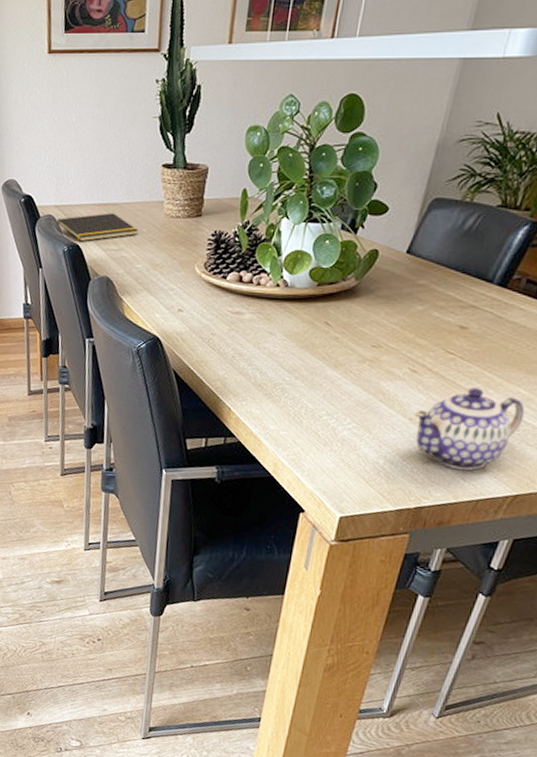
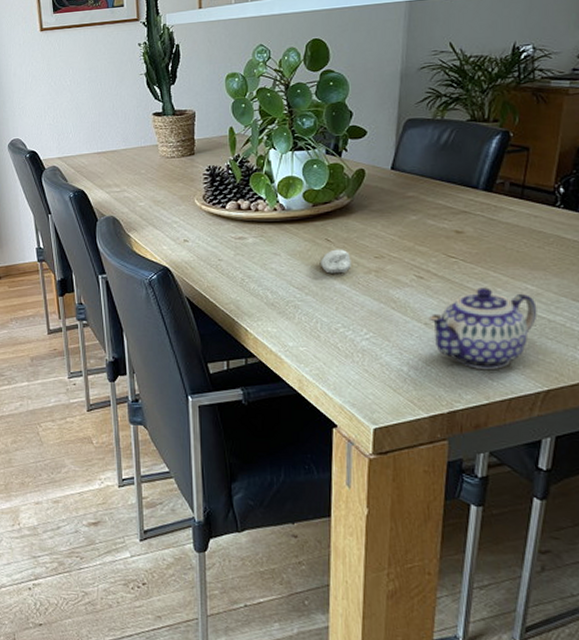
notepad: present [57,213,139,242] -> none [62,159,138,187]
tooth: none [314,333,348,360] -> present [319,249,352,274]

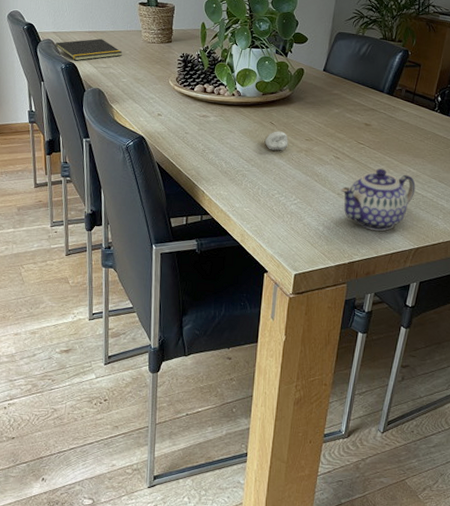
notepad: none [62,159,138,187] -> present [55,38,123,61]

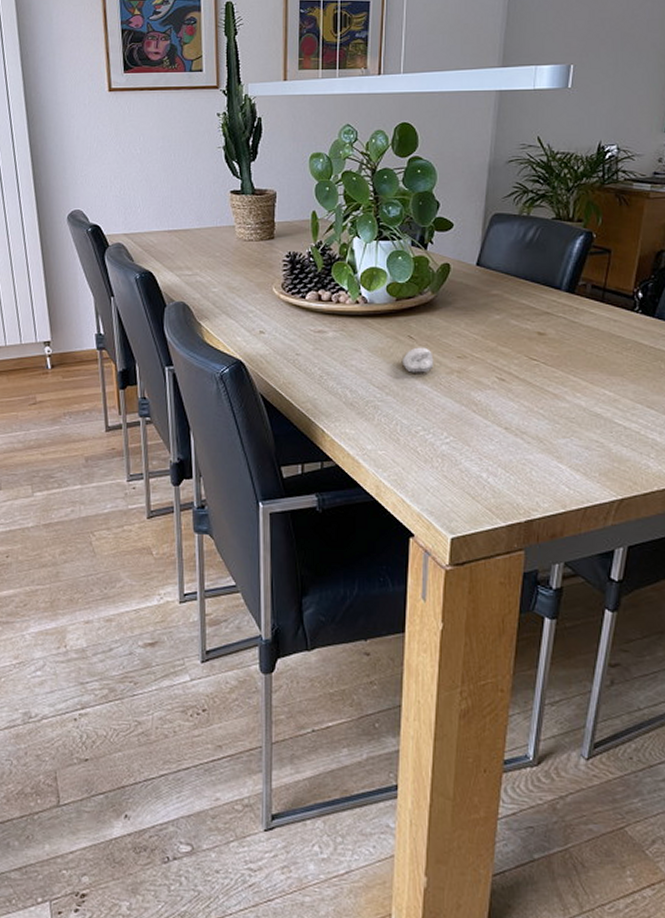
notepad: present [55,38,123,61] -> none [127,239,212,269]
teapot: present [340,168,416,232] -> none [508,392,614,478]

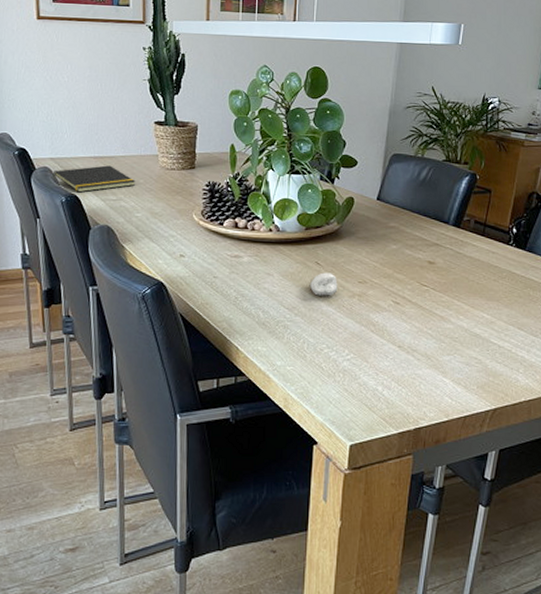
notepad: none [127,239,212,269] -> present [54,165,136,193]

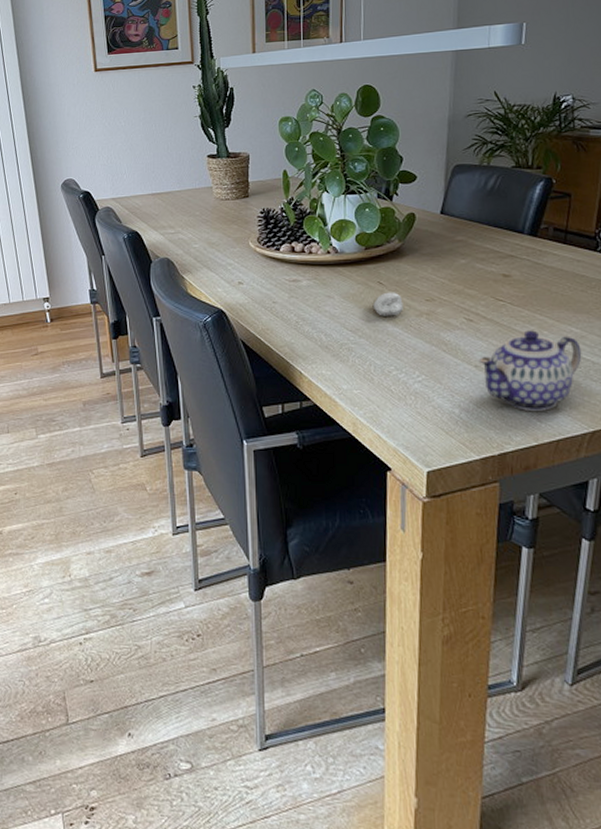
notepad: present [54,165,136,193] -> none [115,201,192,229]
teapot: none [402,315,490,391] -> present [478,330,582,412]

